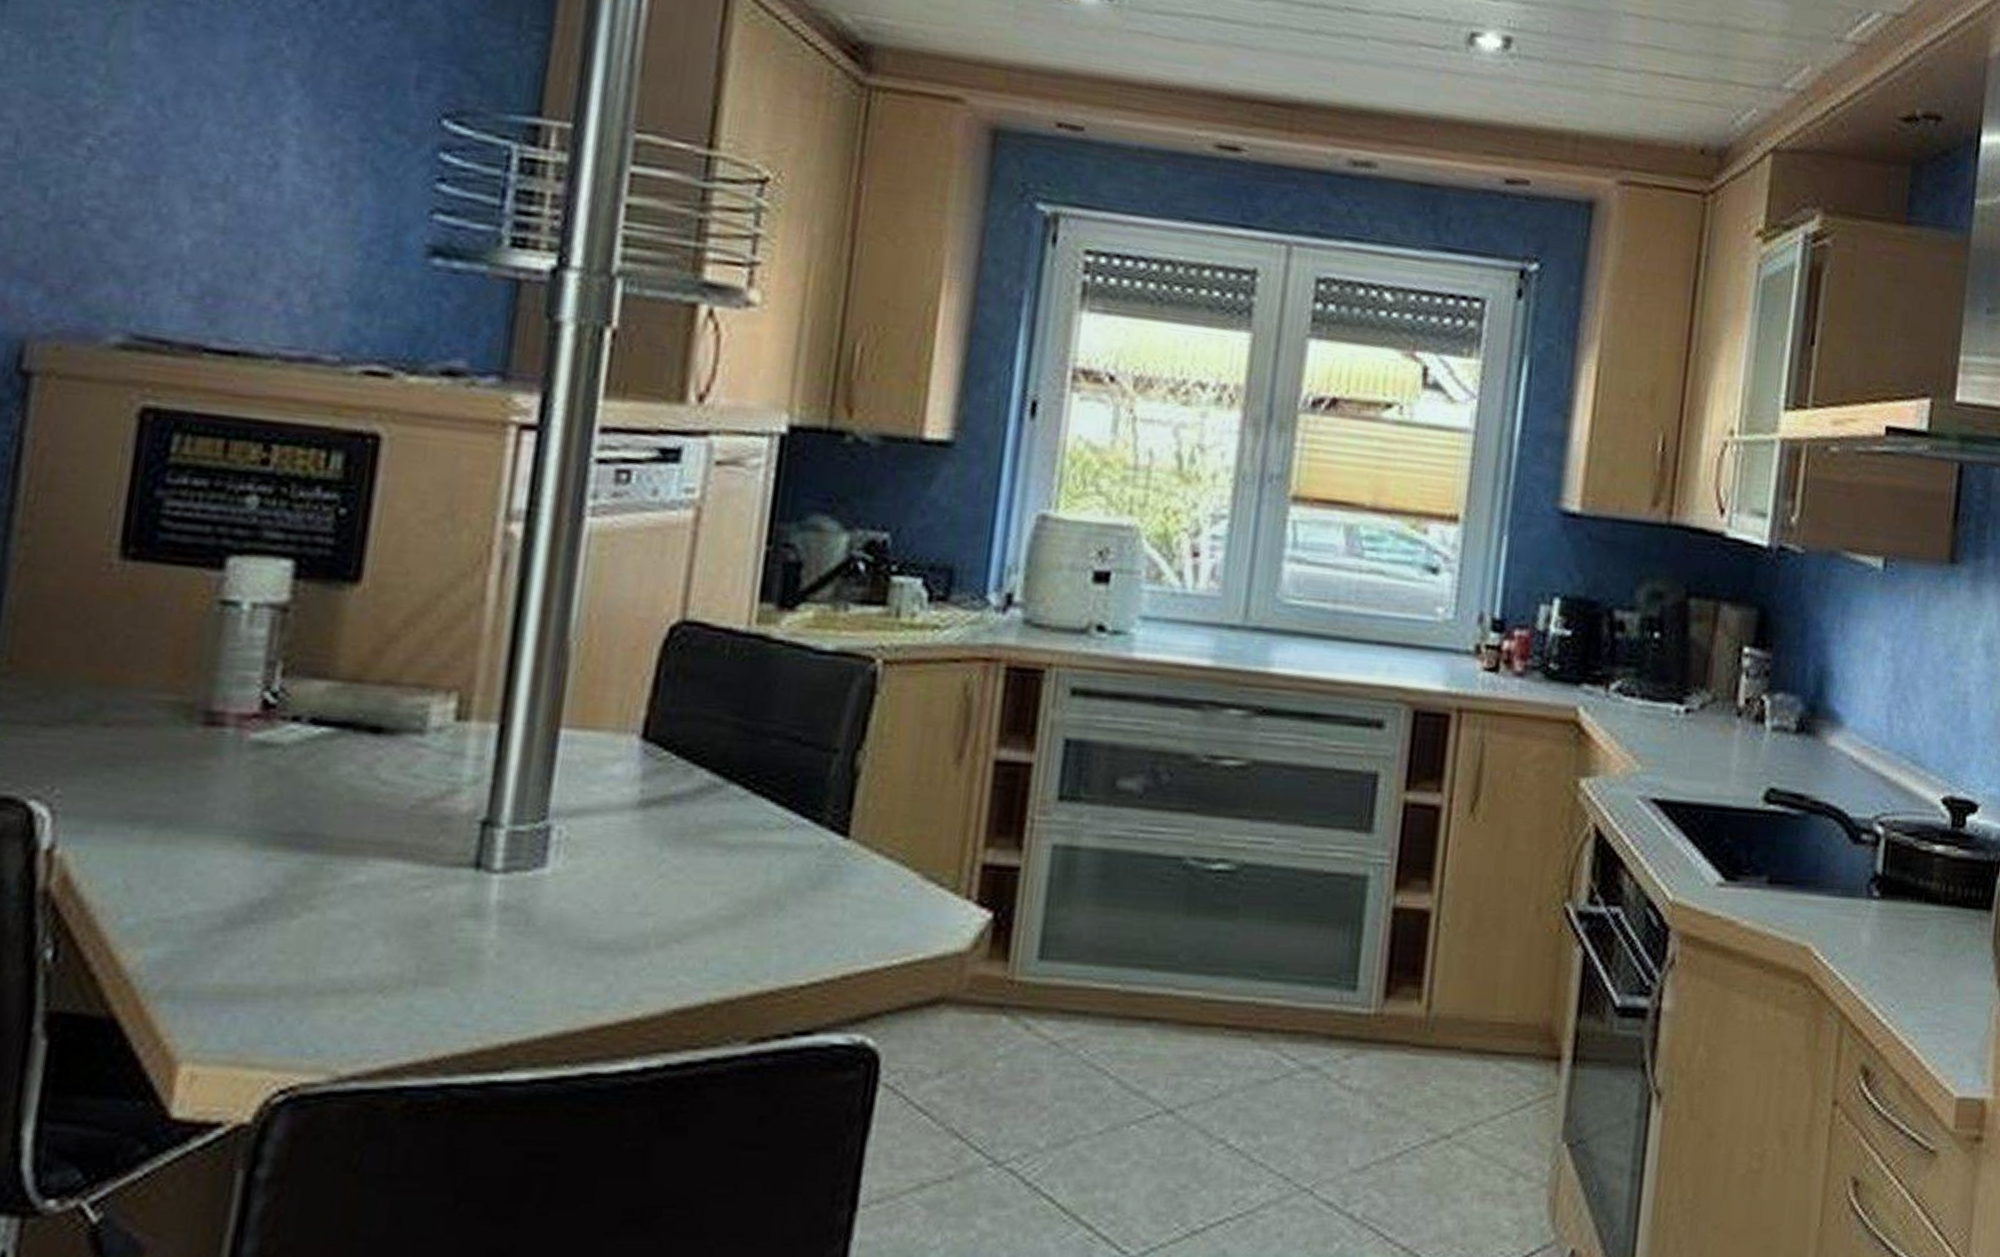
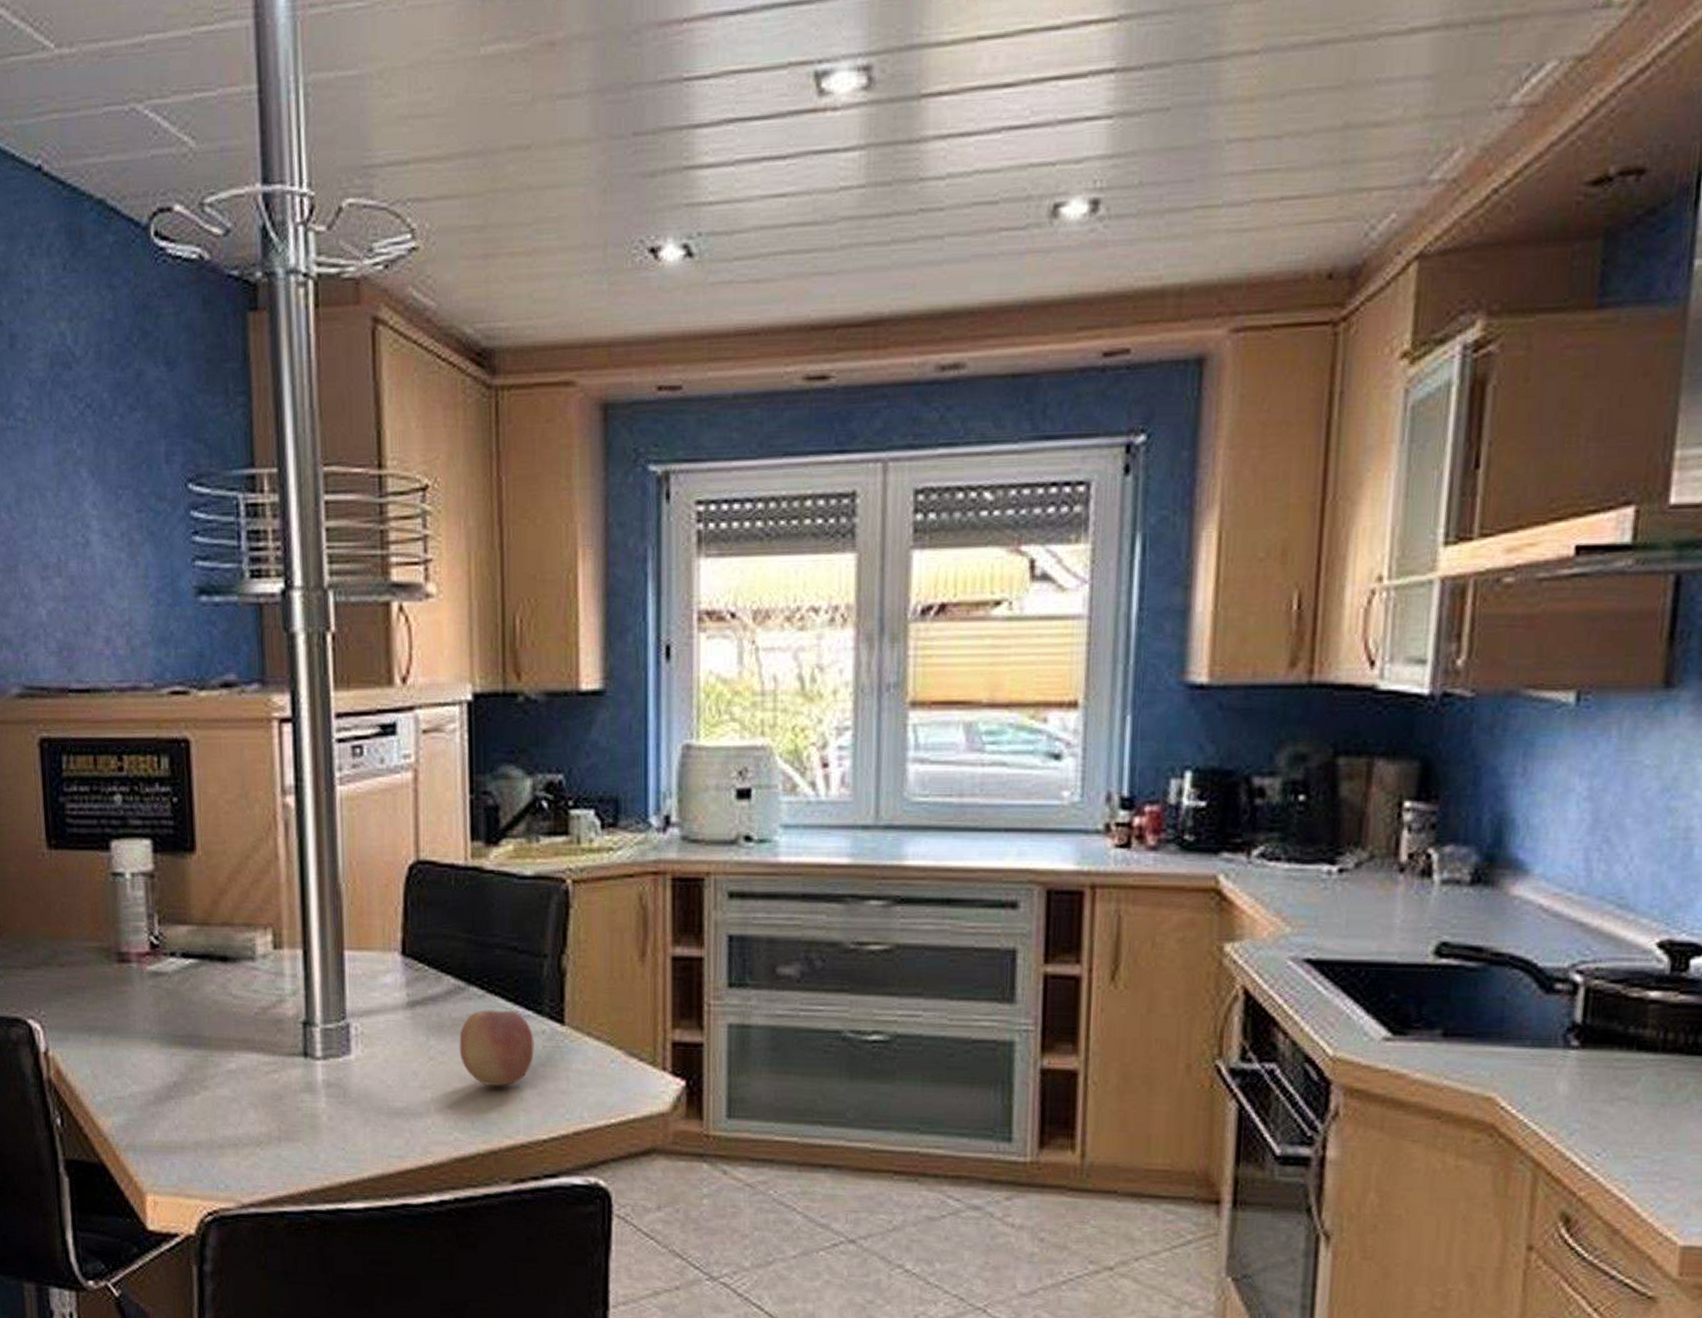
fruit: none [702,814,807,914] -> present [459,1010,534,1086]

